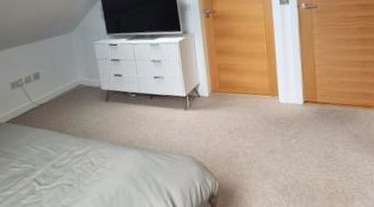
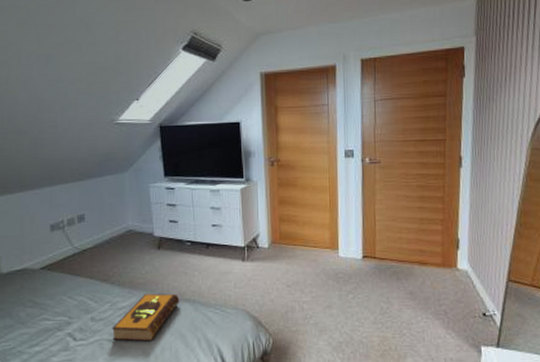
hardback book: none [70,142,130,186] -> present [111,293,180,342]

